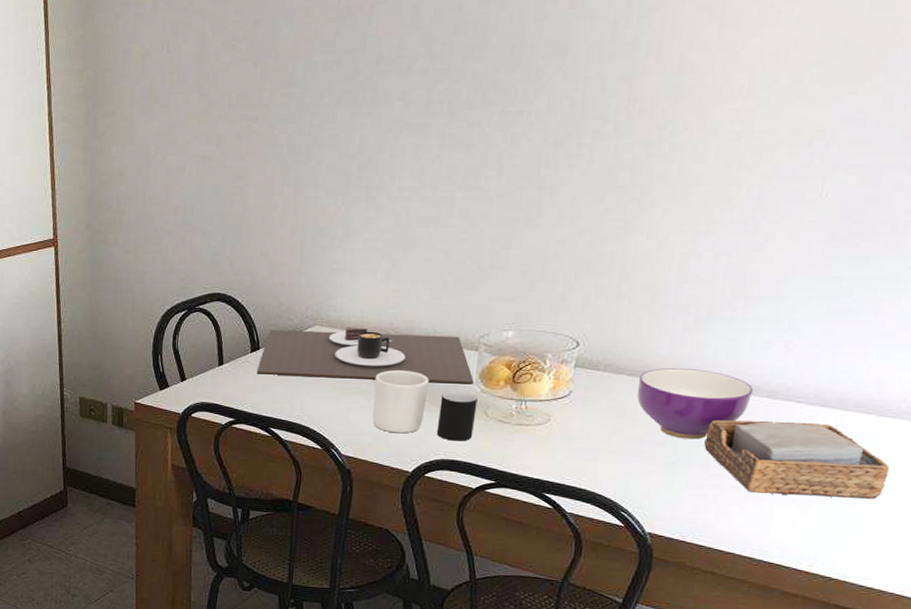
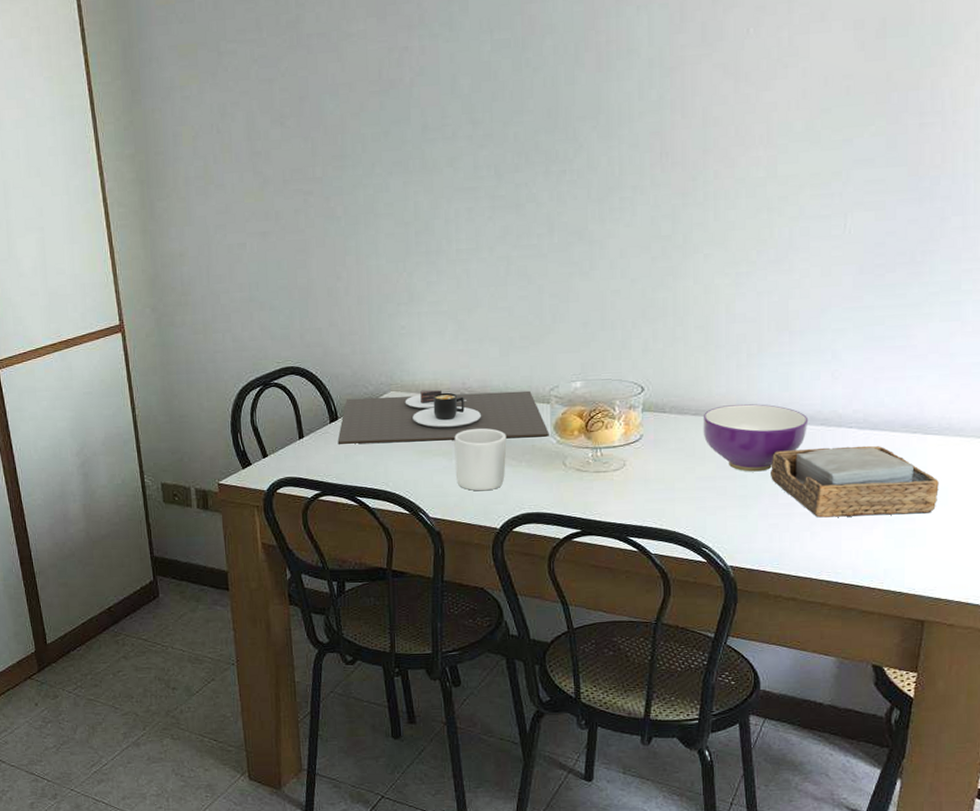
cup: present [436,391,478,441] -> none [519,444,555,494]

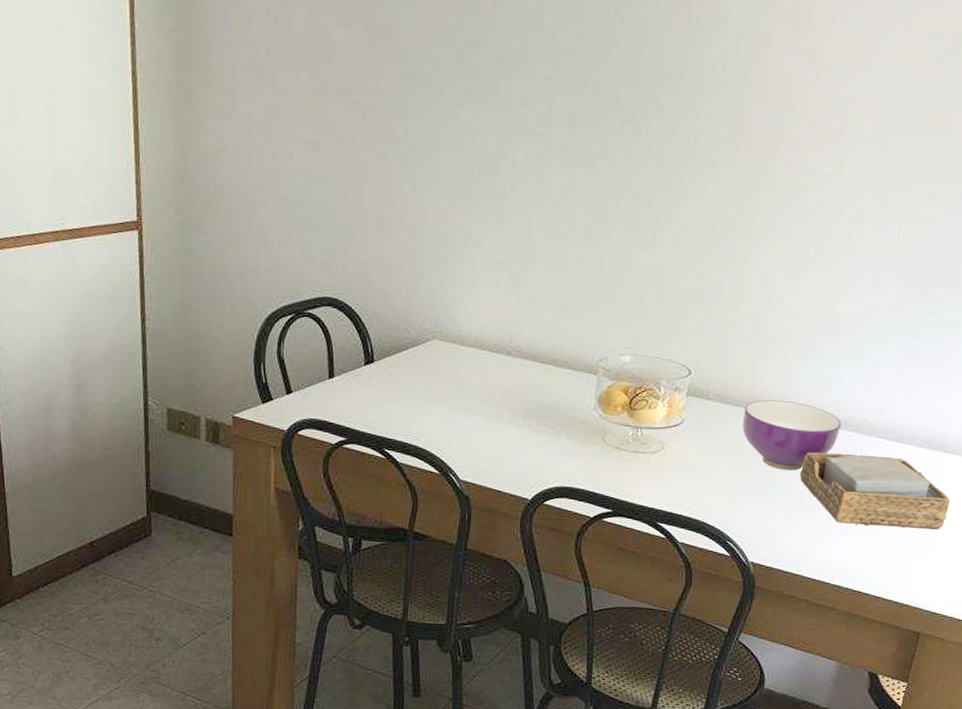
place setting: present [337,389,549,444] -> none [370,341,593,409]
mug: present [454,428,507,491] -> none [492,390,549,459]

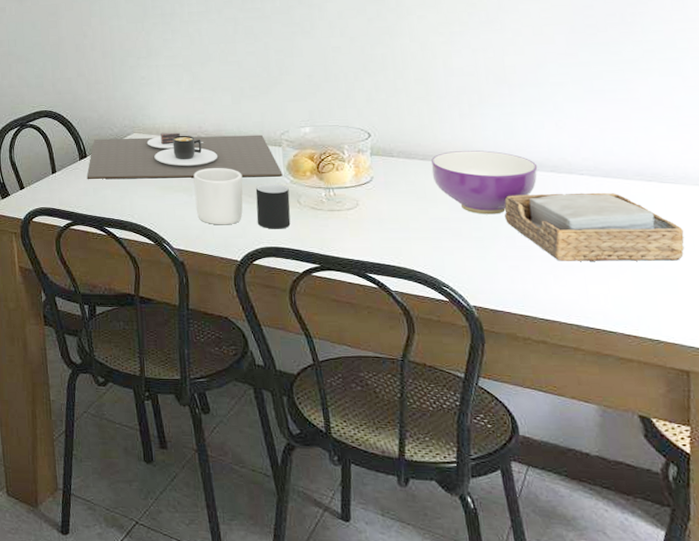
place setting: none [370,341,593,409] -> present [86,132,283,179]
mug: none [492,390,549,459] -> present [193,167,243,225]
cup: none [555,415,596,468] -> present [255,183,291,229]

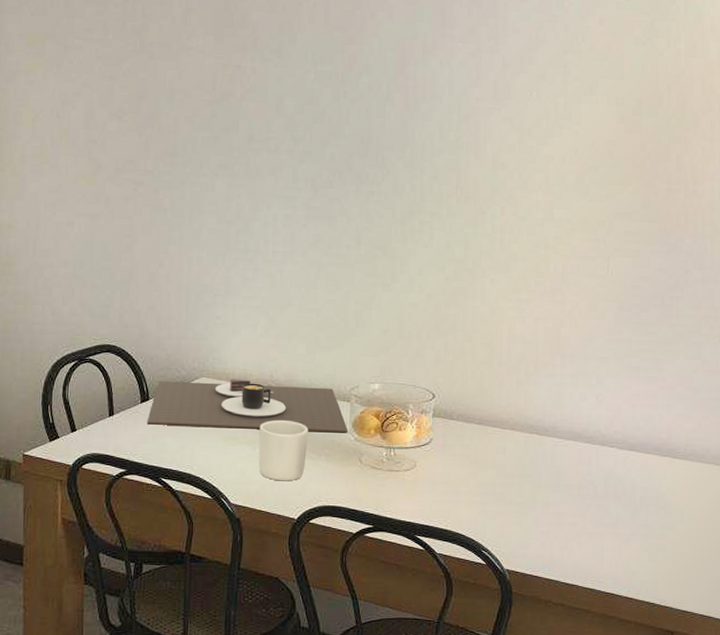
cup: present [255,183,291,229] -> none [318,440,352,488]
bowl: present [430,150,538,215] -> none [485,417,577,481]
napkin holder: present [504,192,685,261] -> none [544,463,685,531]

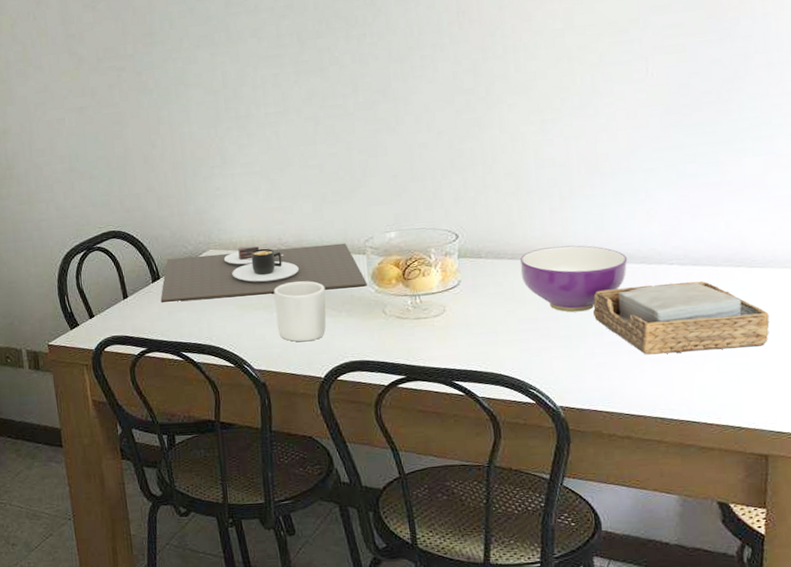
bowl: none [485,417,577,481] -> present [519,245,628,312]
napkin holder: none [544,463,685,531] -> present [593,281,770,355]

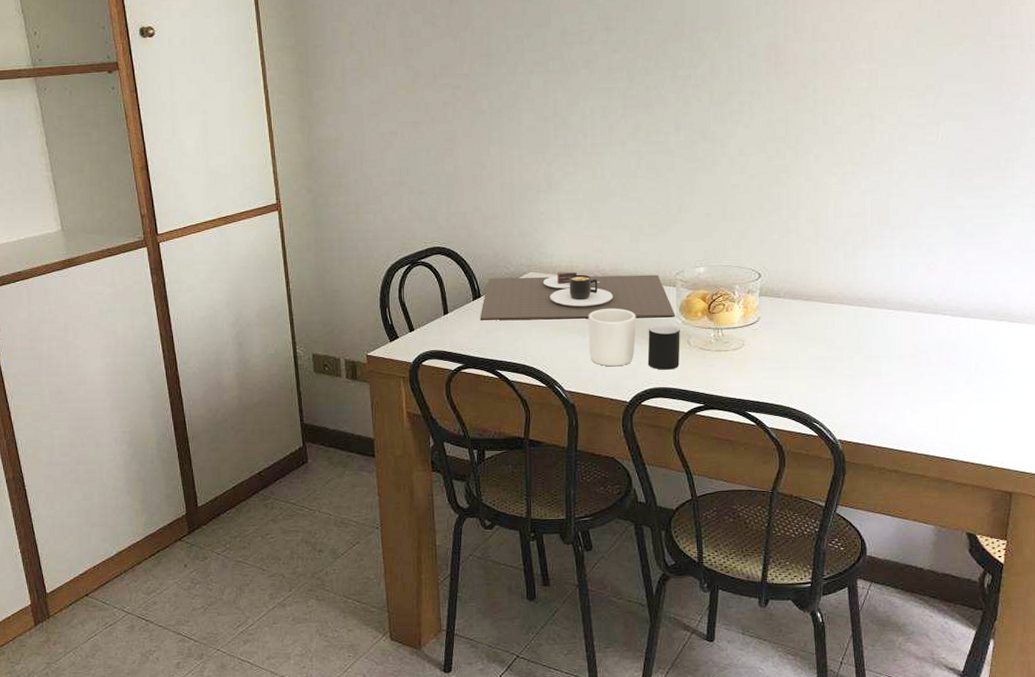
cup: none [339,294,376,343] -> present [647,324,680,370]
bowl: present [519,245,628,312] -> none [814,291,908,353]
napkin holder: present [593,281,770,355] -> none [875,331,1023,396]

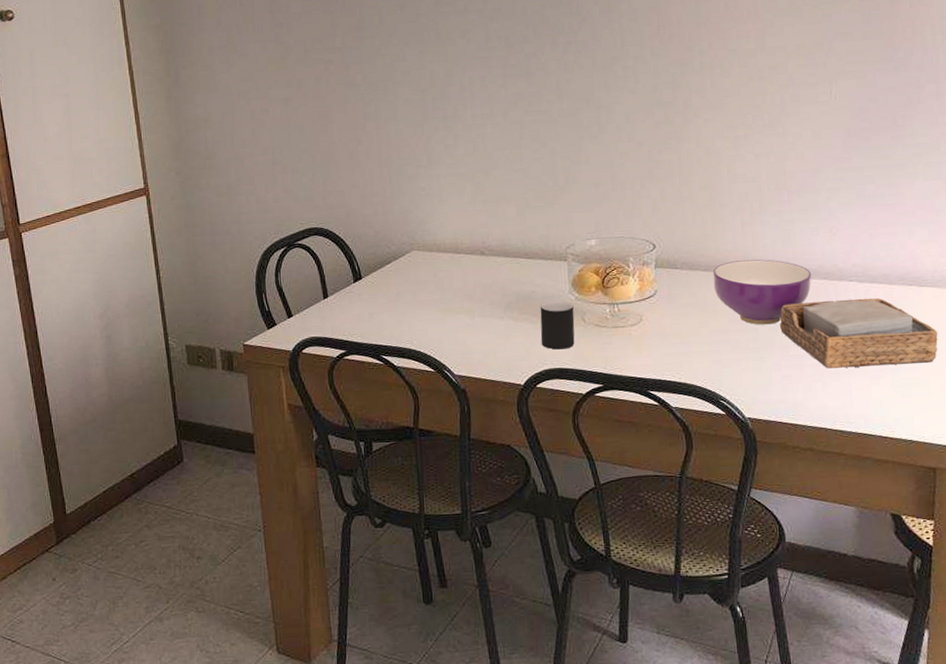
place setting: present [480,271,675,320] -> none [361,248,568,303]
mug: present [588,308,636,367] -> none [476,285,527,348]
bowl: none [814,291,908,353] -> present [712,259,812,325]
napkin holder: none [875,331,1023,396] -> present [780,298,938,369]

